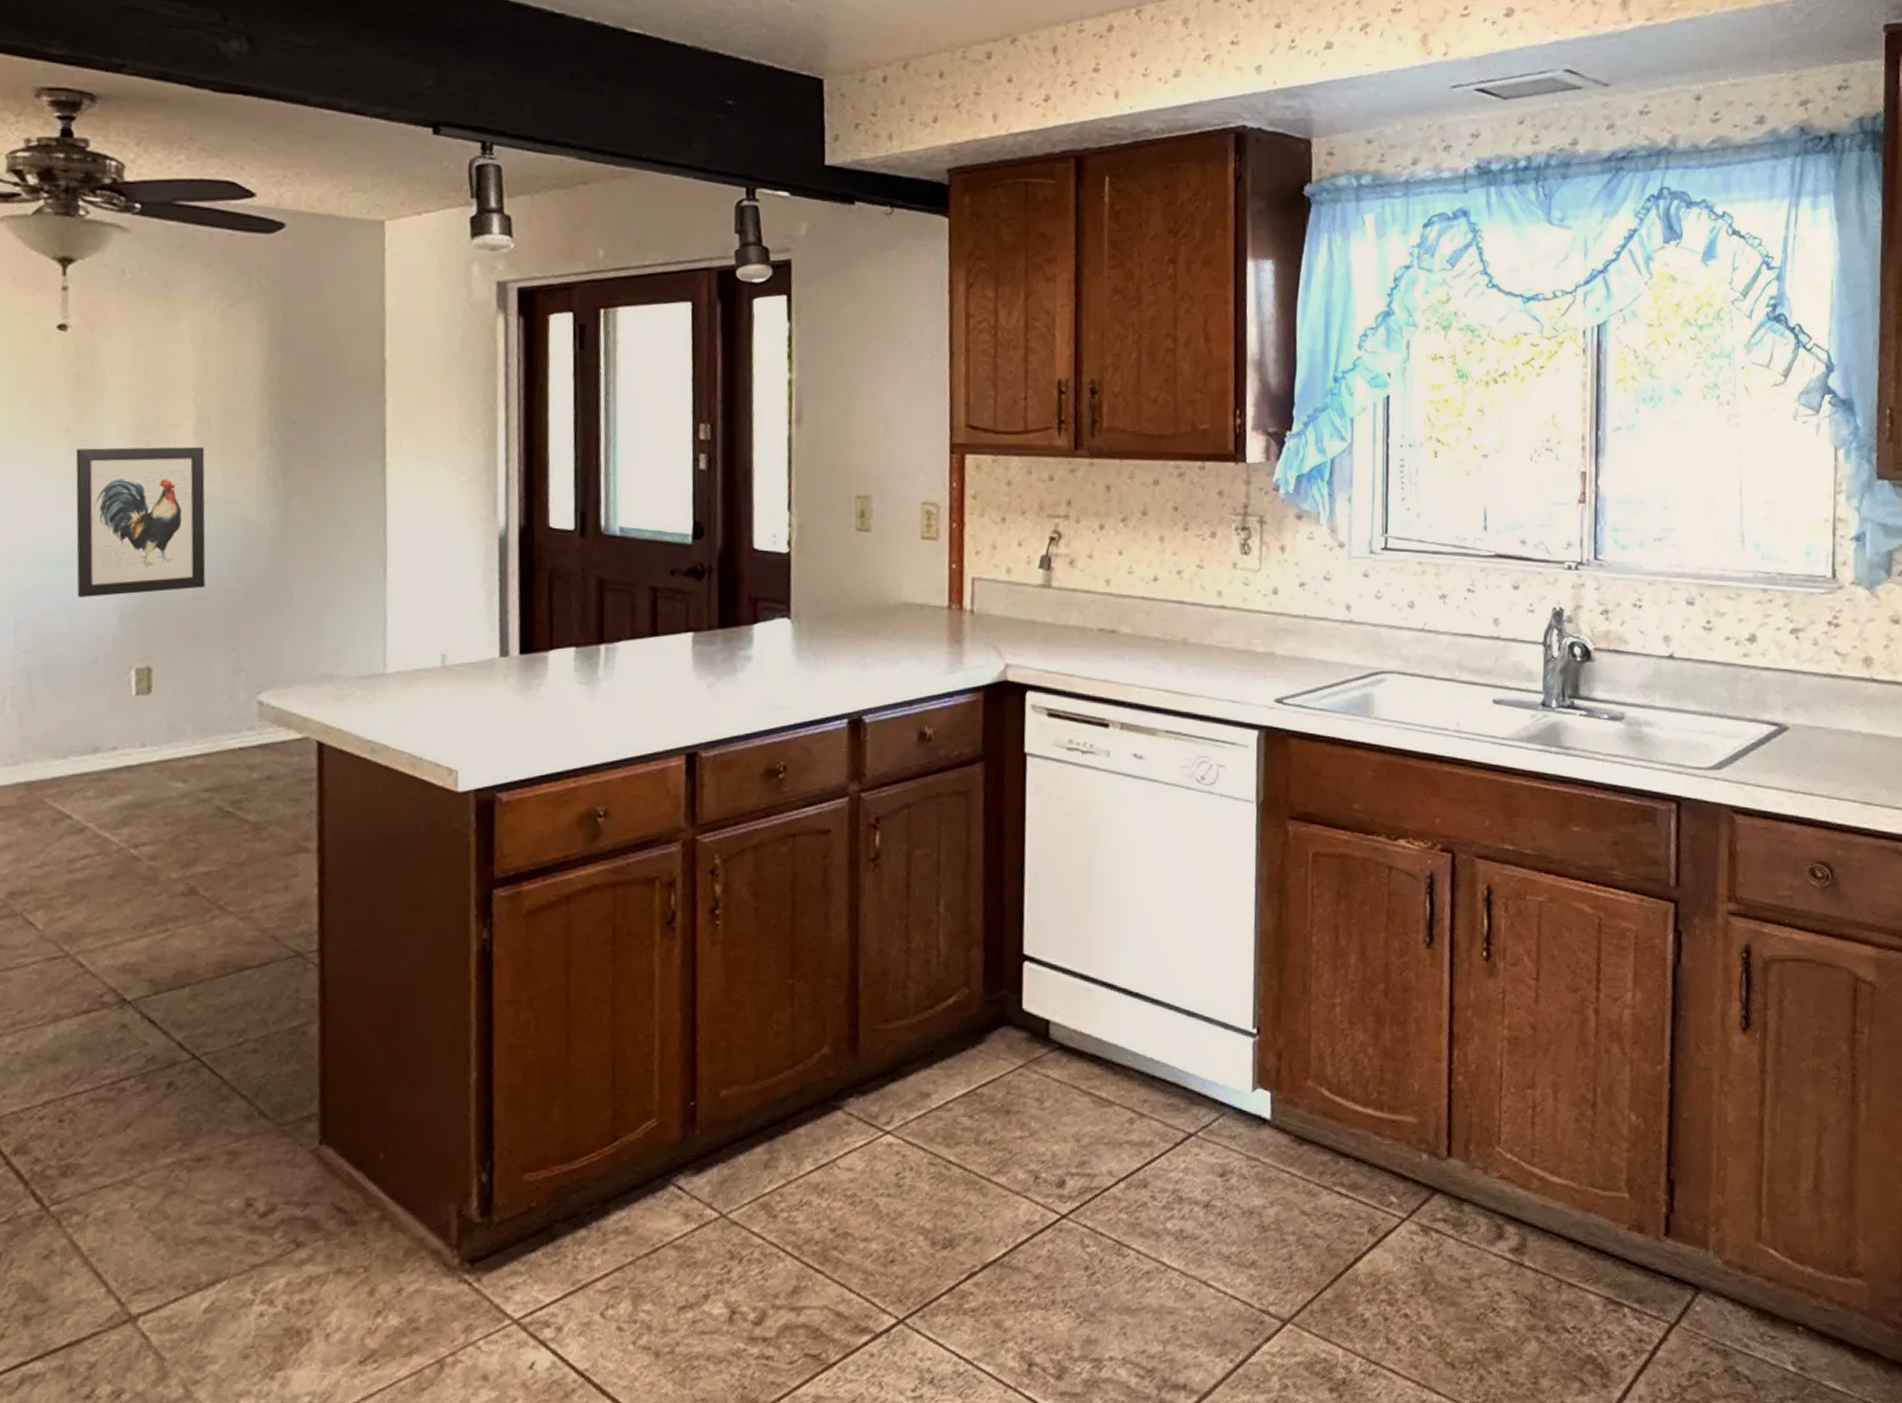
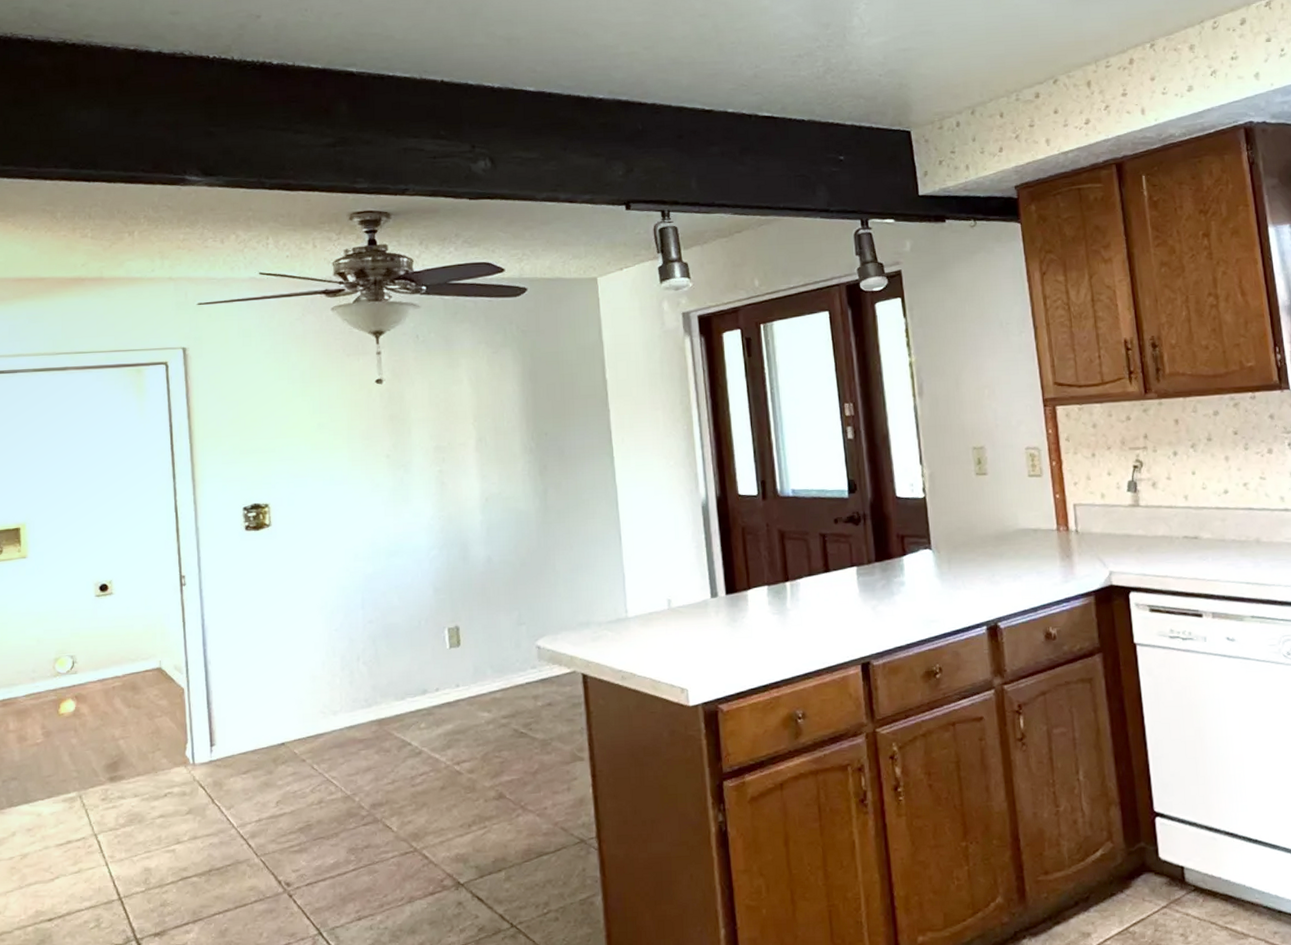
wall art: present [75,446,206,597] -> none [394,458,492,578]

